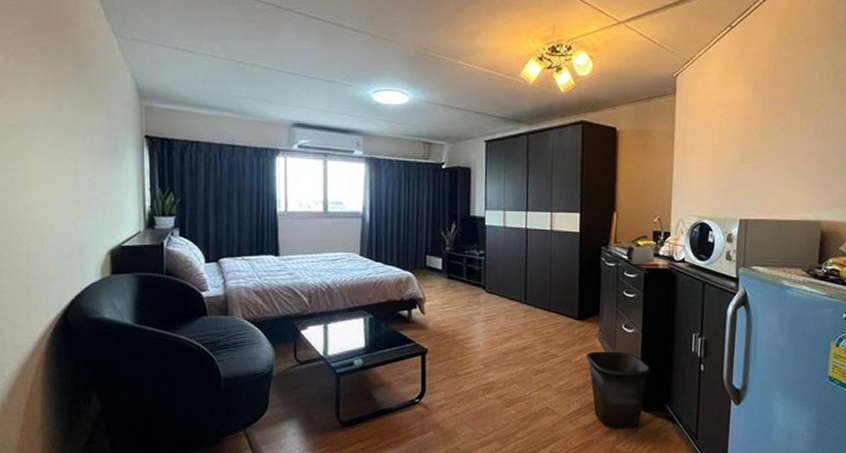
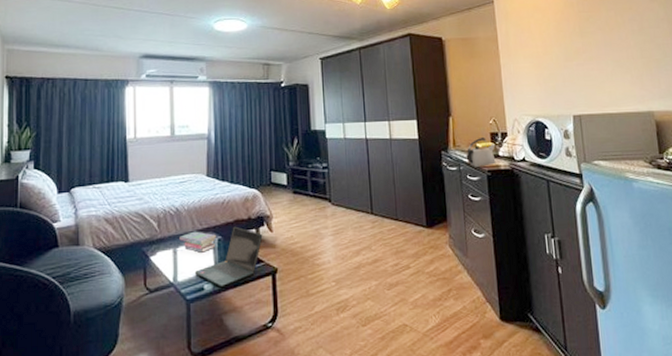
books: none [331,309,367,330] -> present [179,231,216,253]
laptop: none [346,306,415,365] -> present [195,226,263,289]
waste bin: present [587,351,652,428] -> none [439,258,509,344]

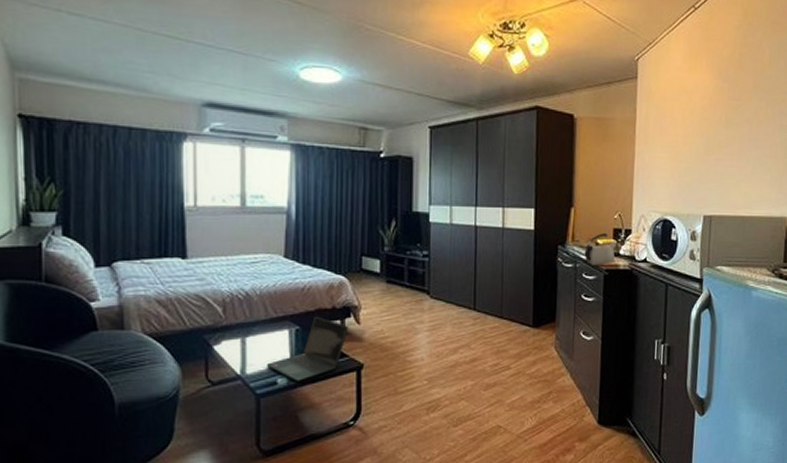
books: present [179,231,216,253] -> none [249,319,293,344]

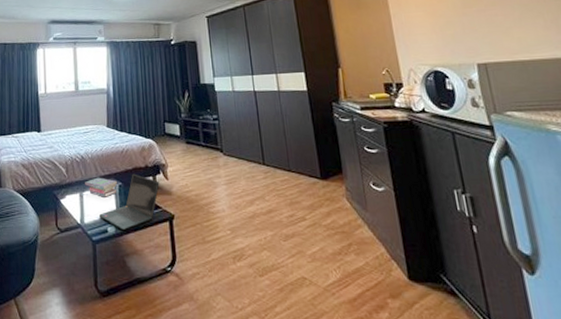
books: none [249,319,293,344] -> present [85,177,117,197]
kettle: present [585,232,618,266] -> none [359,87,392,120]

